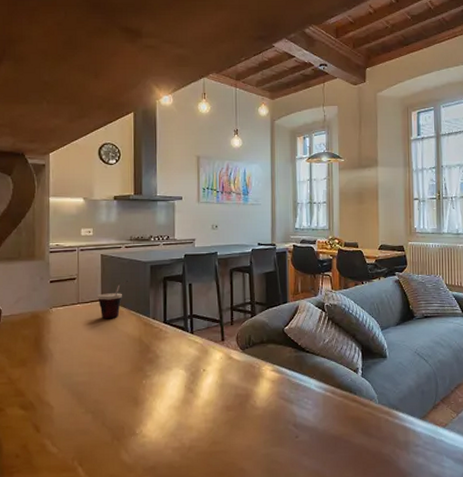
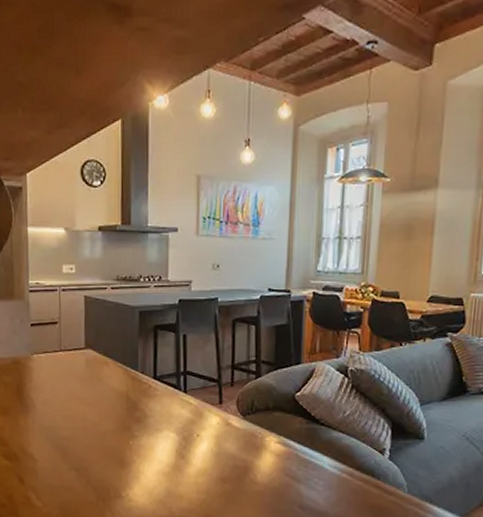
cup: present [98,281,128,318] -> none [81,328,114,369]

